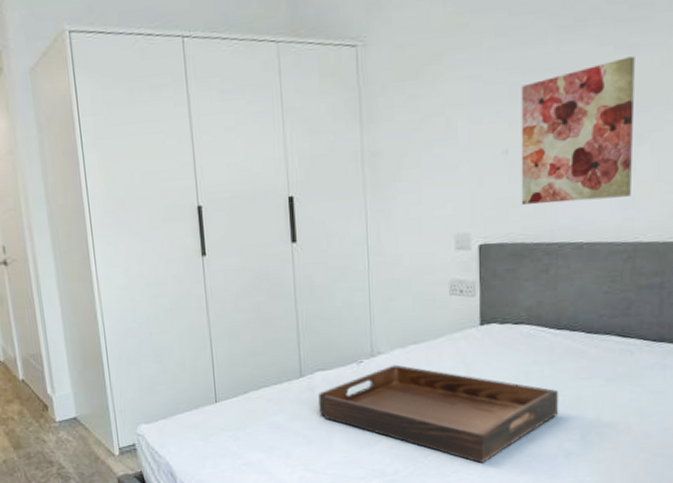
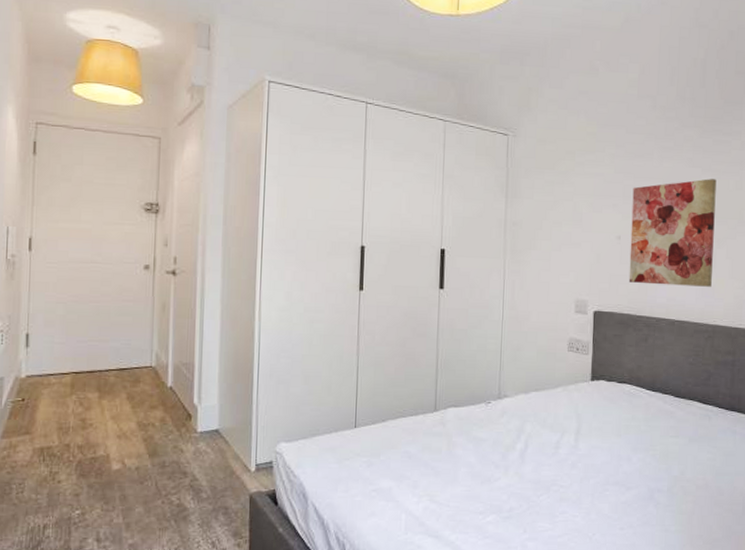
serving tray: present [318,364,559,464] -> none [448,408,652,507]

